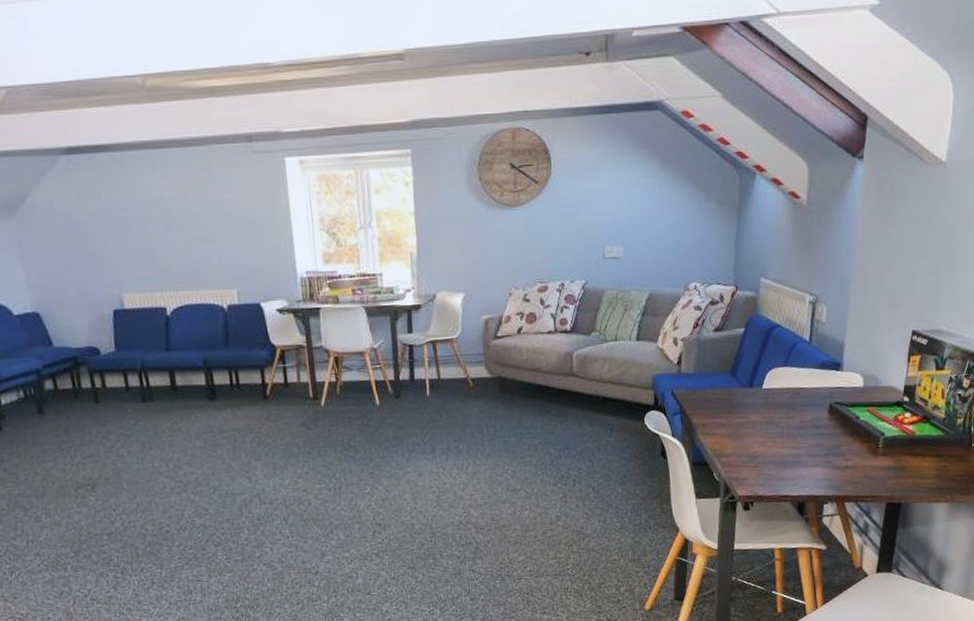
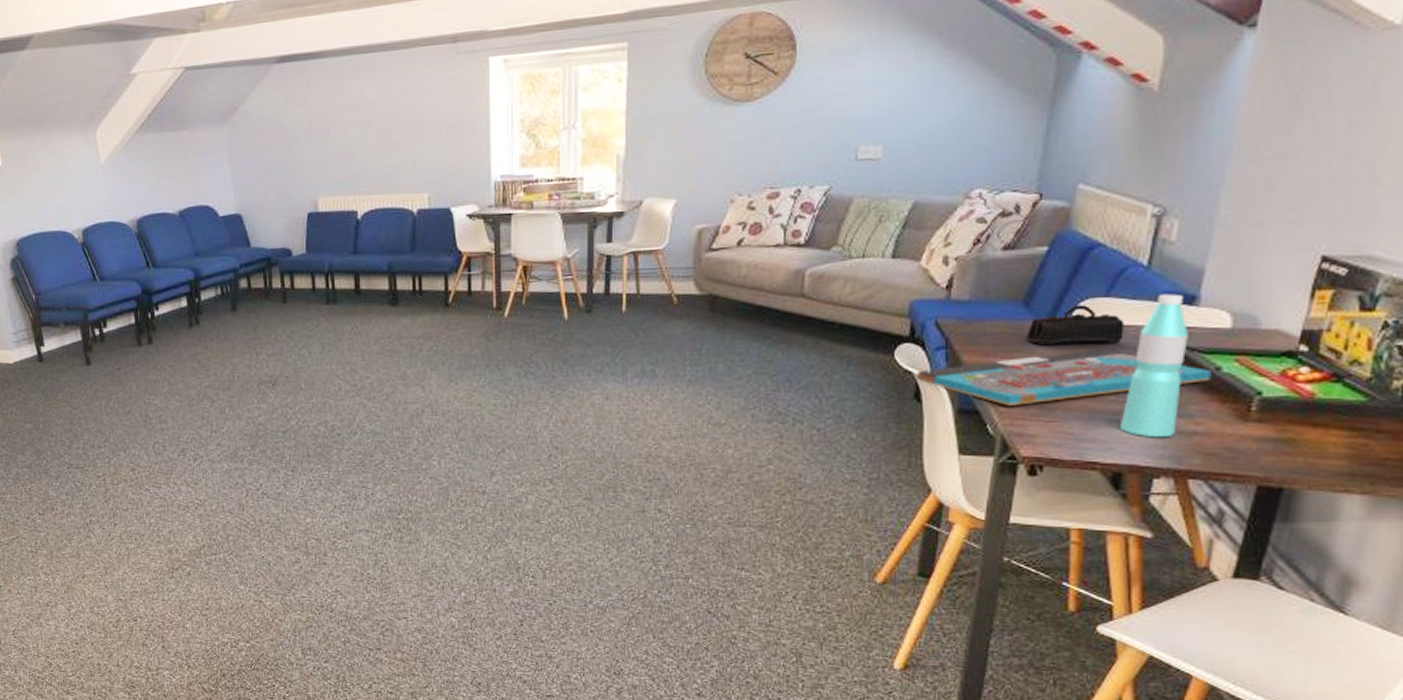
board game: none [662,407,854,456] -> present [917,349,1211,405]
pencil case: none [735,373,798,407] -> present [1026,305,1124,346]
water bottle: none [800,362,838,473] -> present [1119,293,1188,438]

